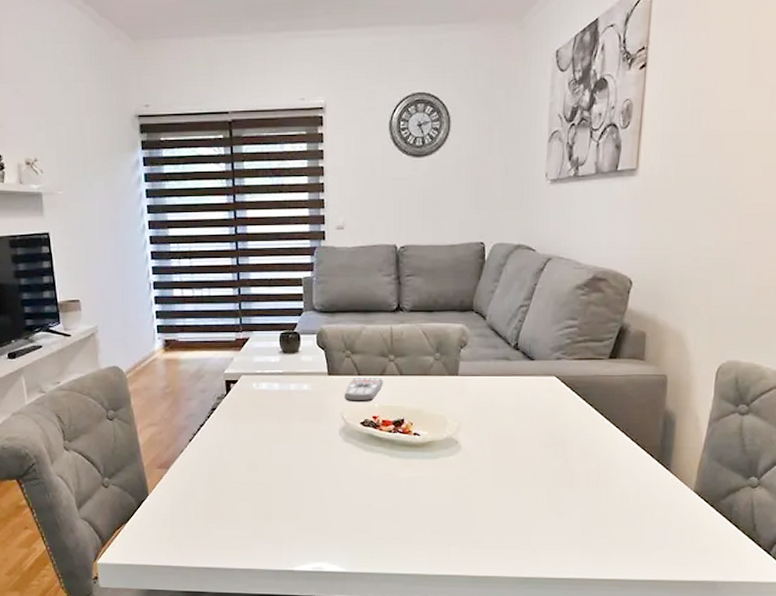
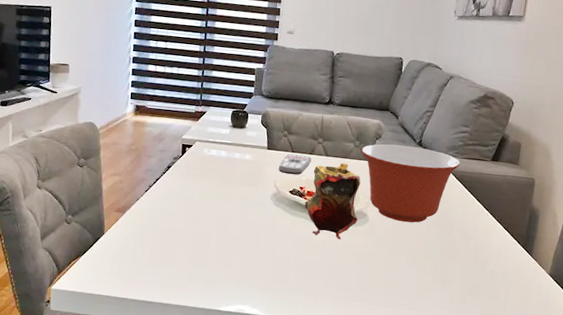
teapot: none [381,382,448,474] -> present [304,163,361,240]
mixing bowl: none [443,351,570,446] -> present [361,144,461,223]

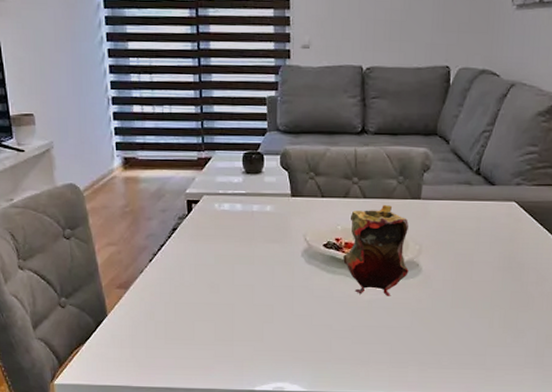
remote control: present [278,153,312,175] -> none [307,200,346,225]
mixing bowl: present [361,144,461,223] -> none [406,176,530,269]

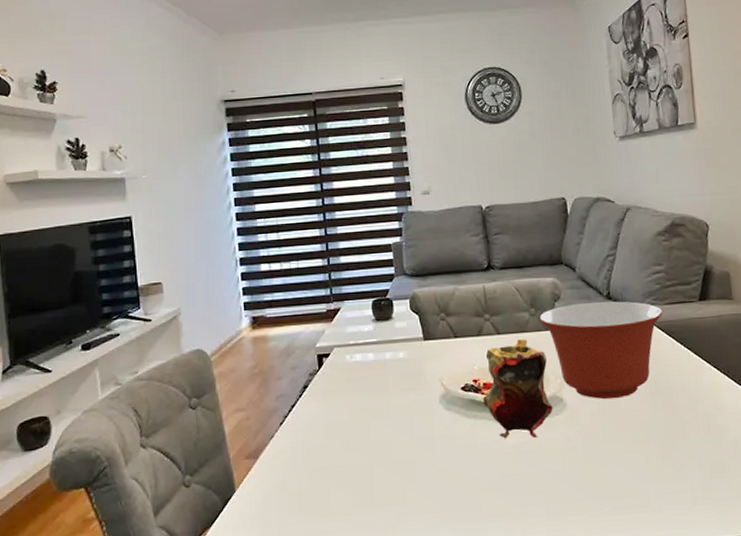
mixing bowl: none [406,176,530,269] -> present [539,301,664,399]

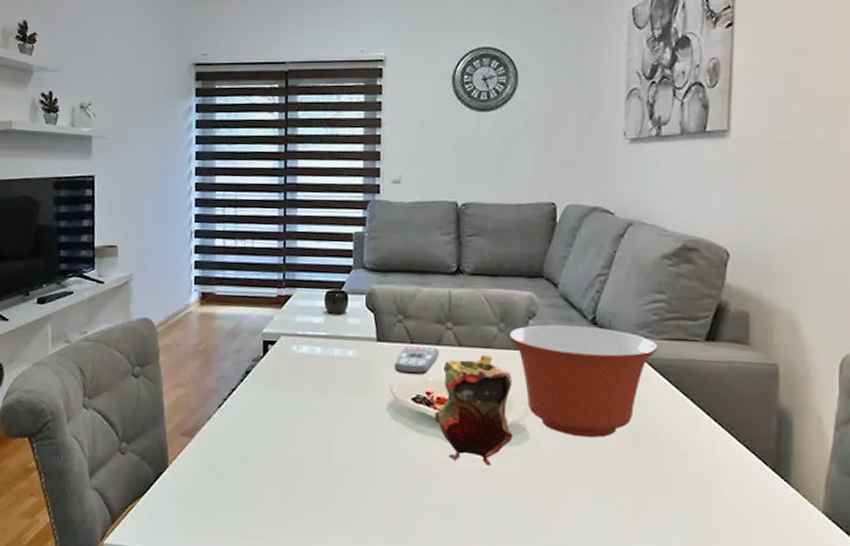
remote control: none [441,339,481,367] -> present [393,346,439,375]

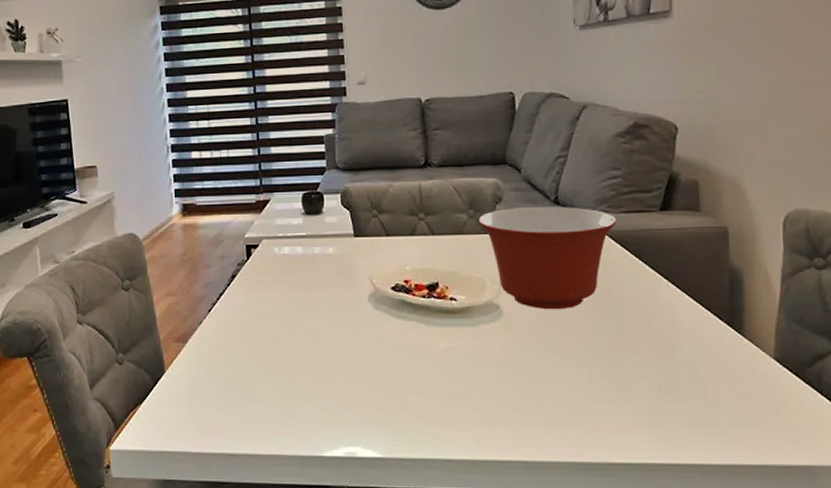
remote control: present [393,346,439,375] -> none [372,238,414,266]
teapot: present [435,355,513,466] -> none [414,242,488,344]

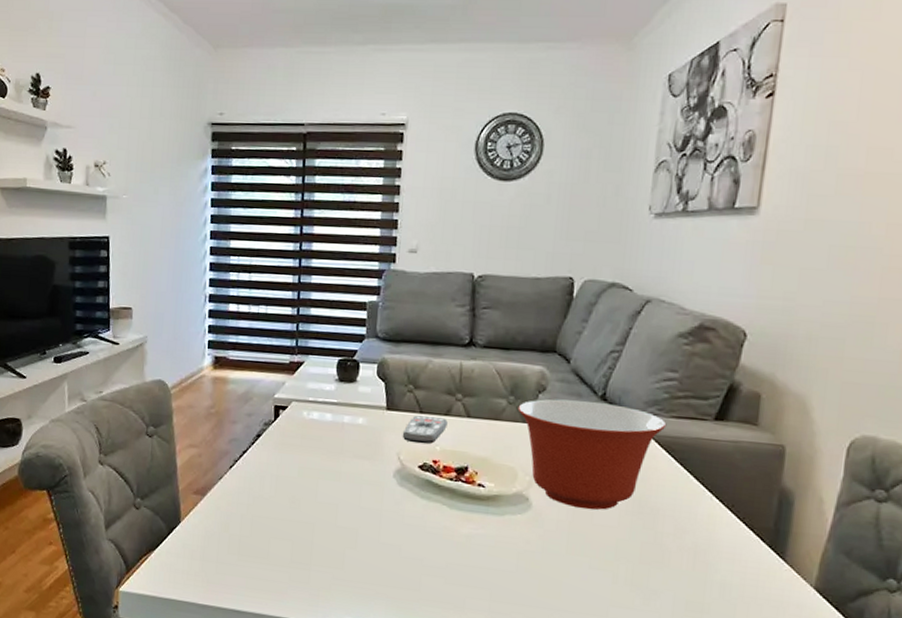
remote control: none [372,238,414,266] -> present [402,415,448,444]

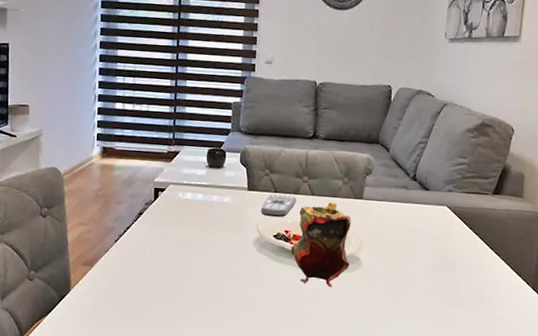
teapot: none [440,427,518,533] -> present [291,203,351,287]
mixing bowl: present [518,399,667,510] -> none [350,180,460,266]

